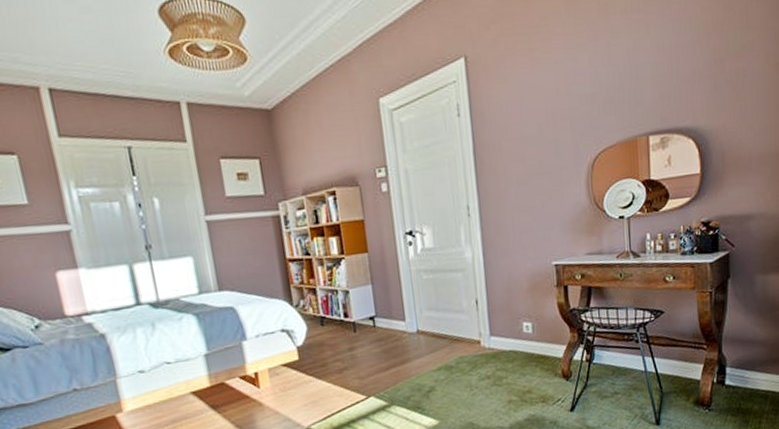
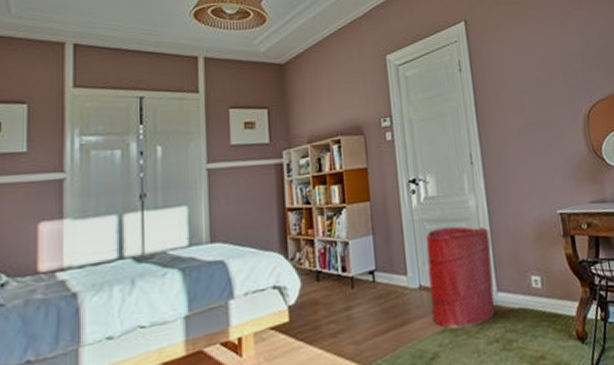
laundry hamper: none [423,276,488,368] -> present [426,226,495,329]

